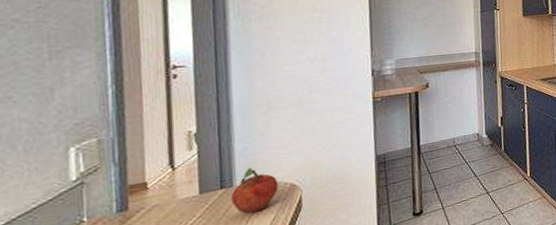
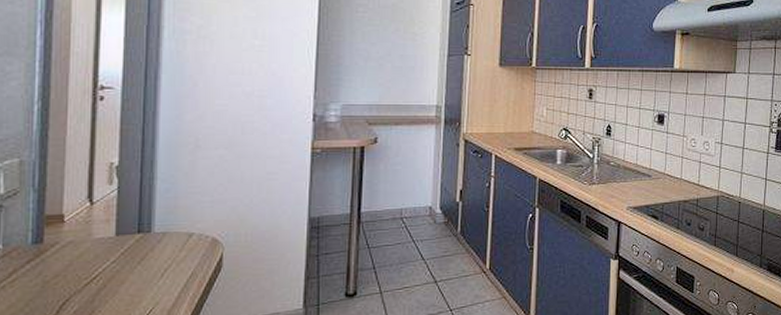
fruit: present [231,168,278,213] -> none [148,213,199,265]

